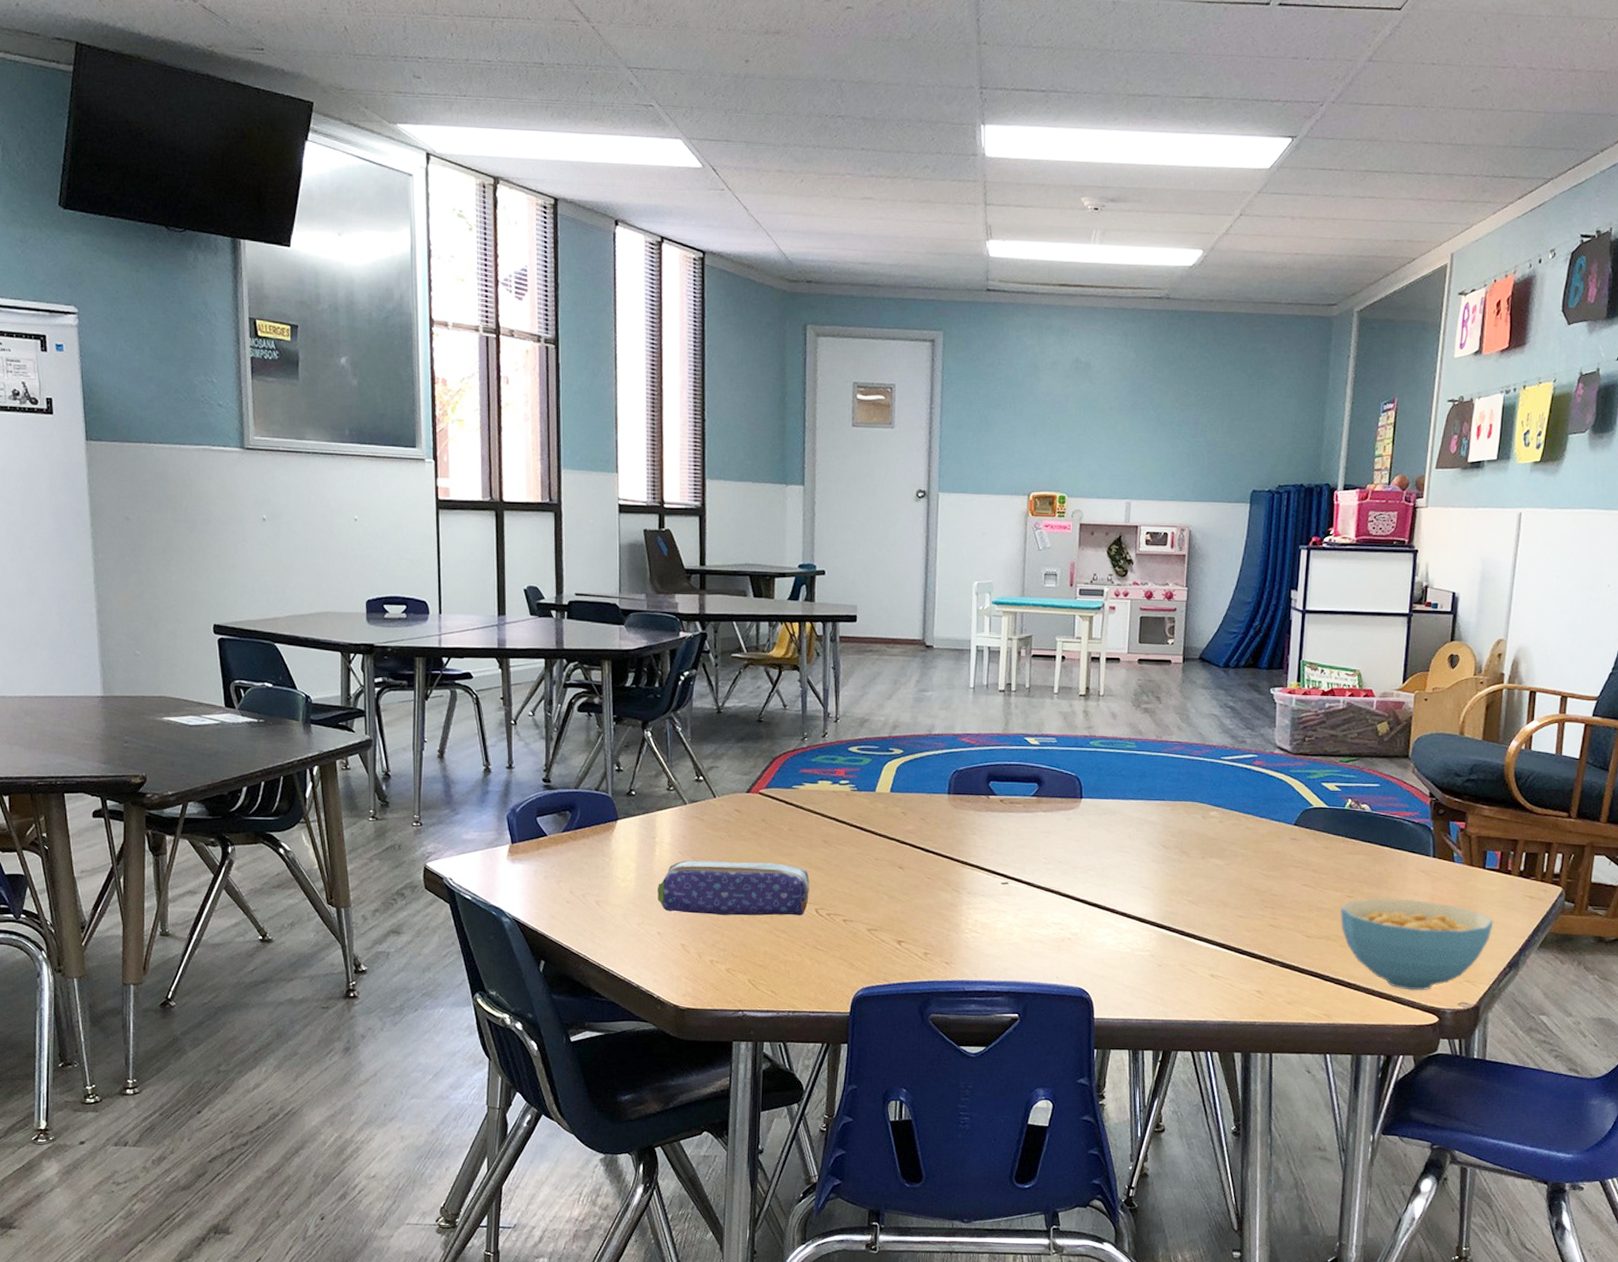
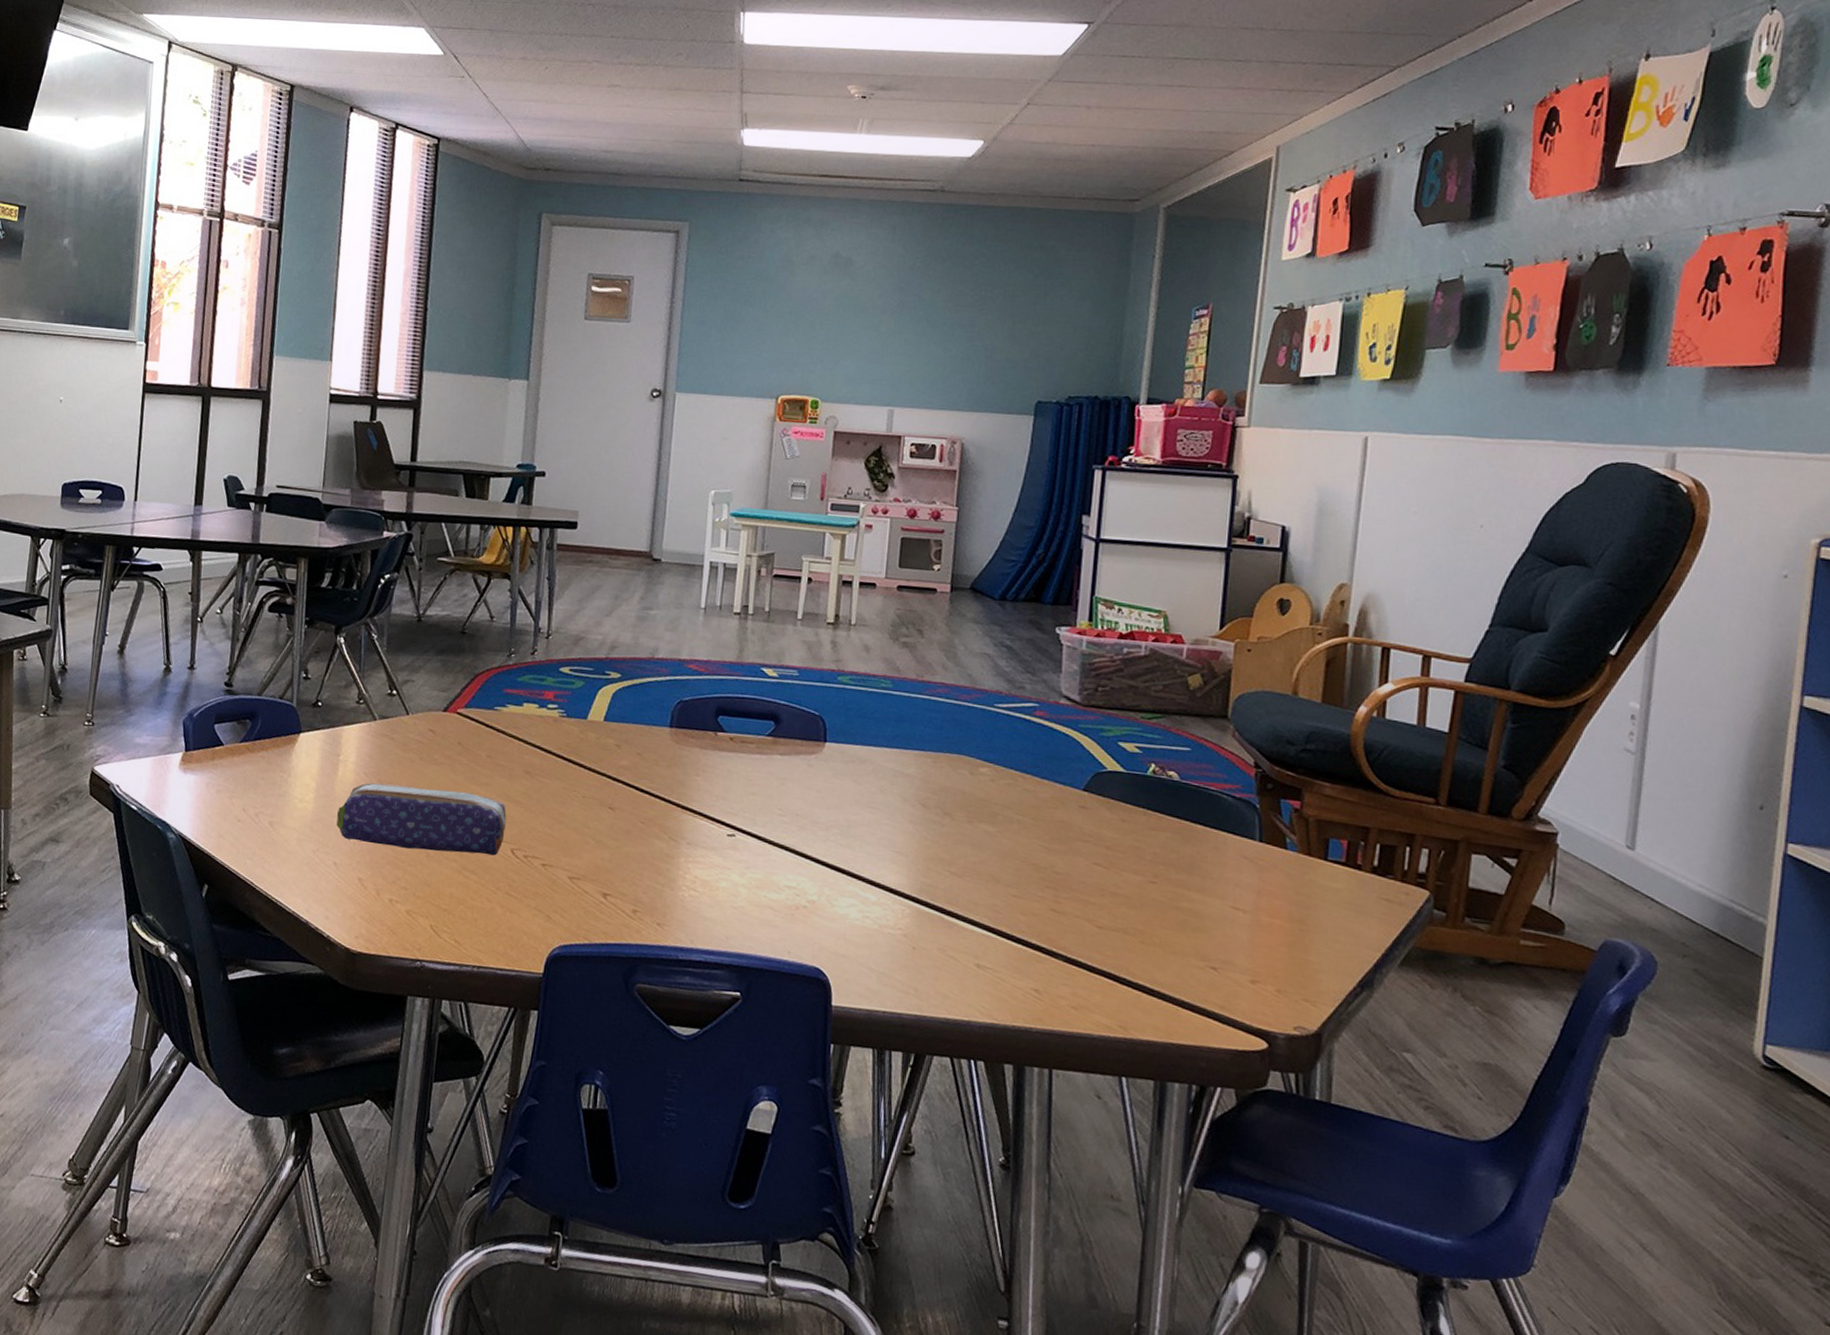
cereal bowl: present [1340,898,1494,991] -> none [1140,886,1340,1008]

